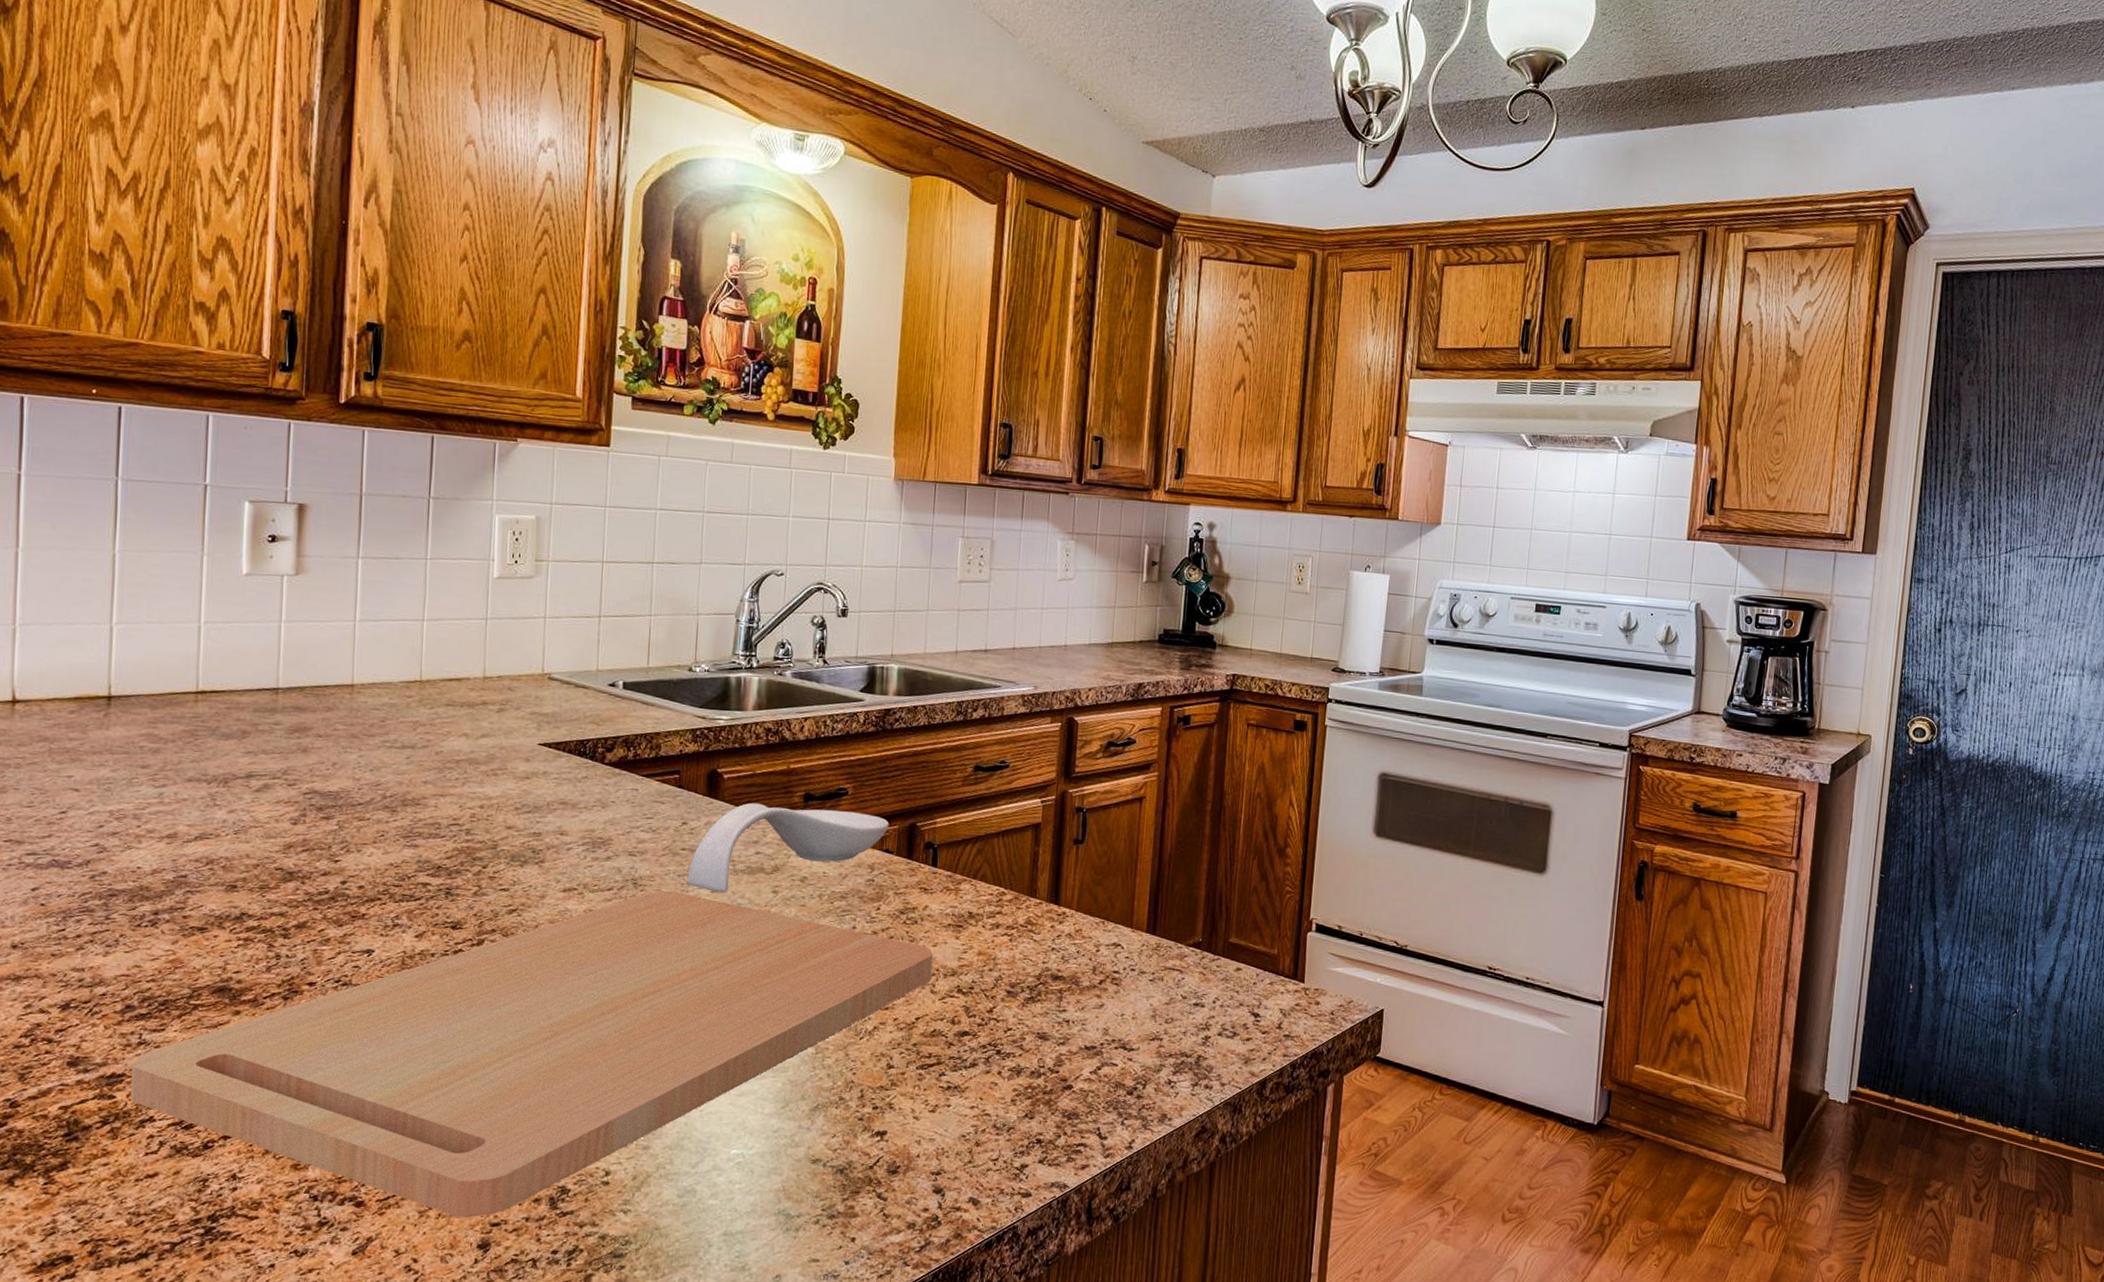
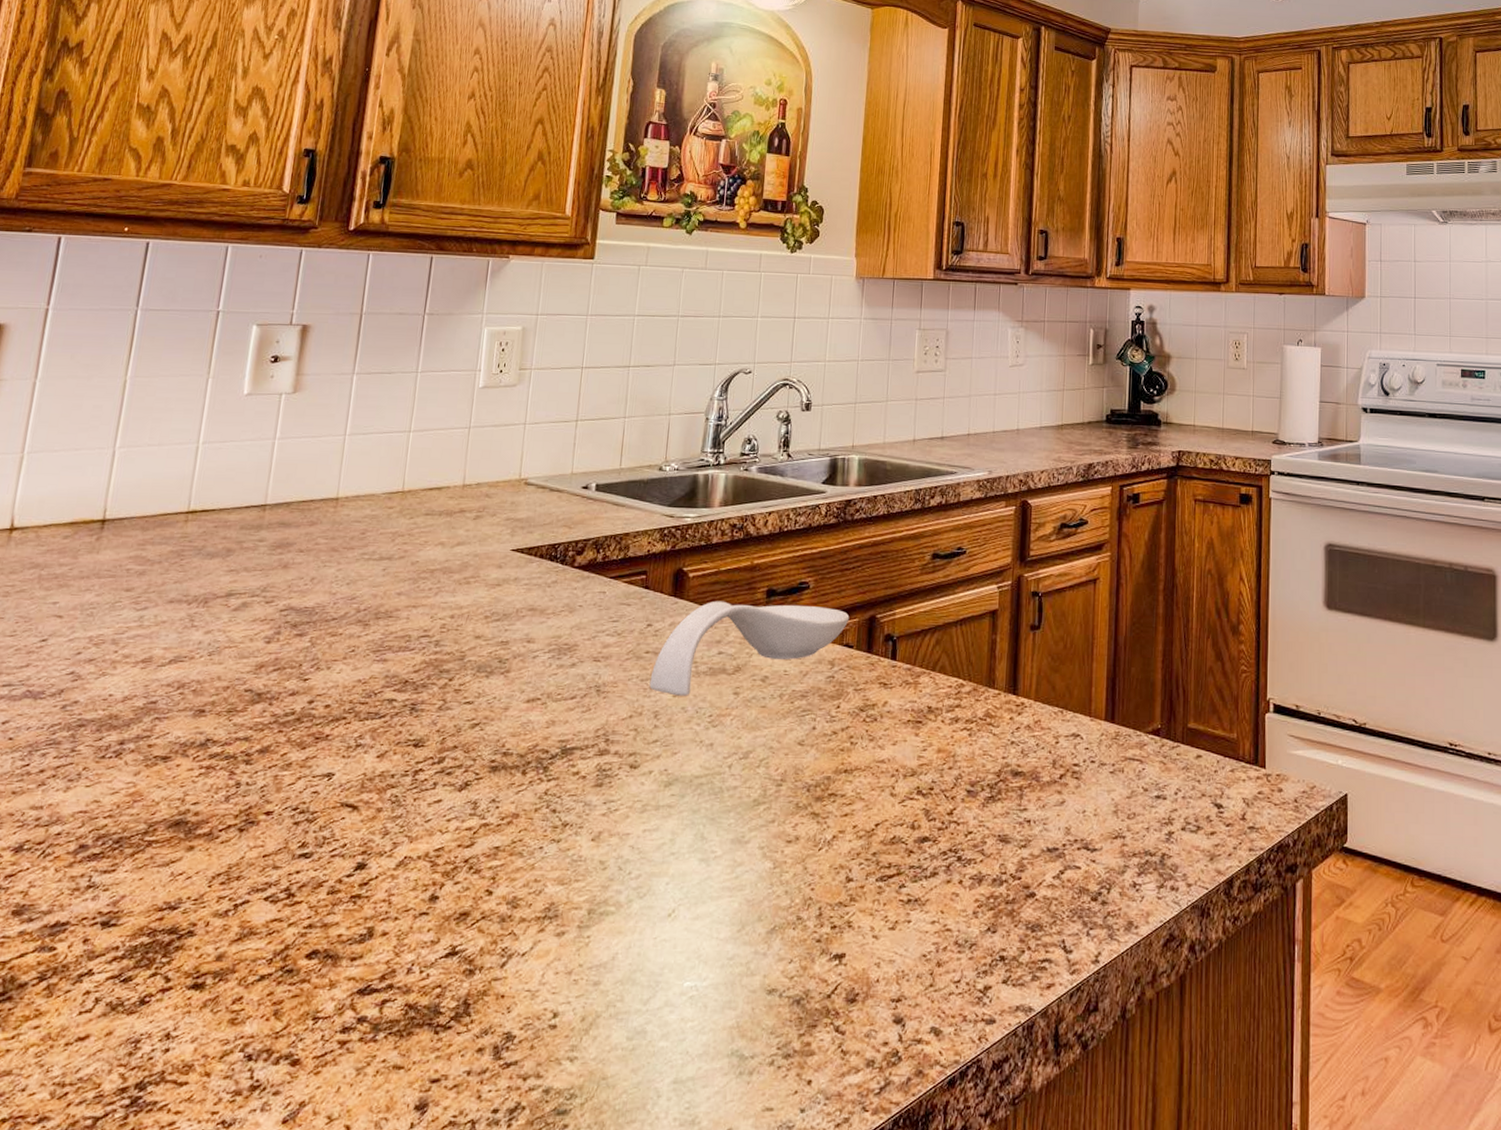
cutting board: present [130,891,933,1218] -> none [71,697,893,1074]

